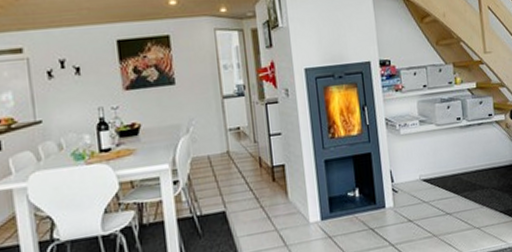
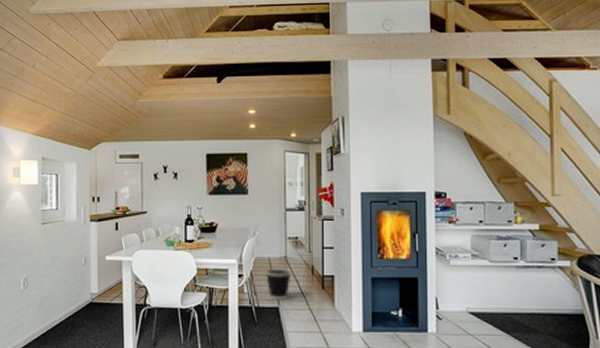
wastebasket: none [204,164,237,204] -> present [264,268,291,301]

